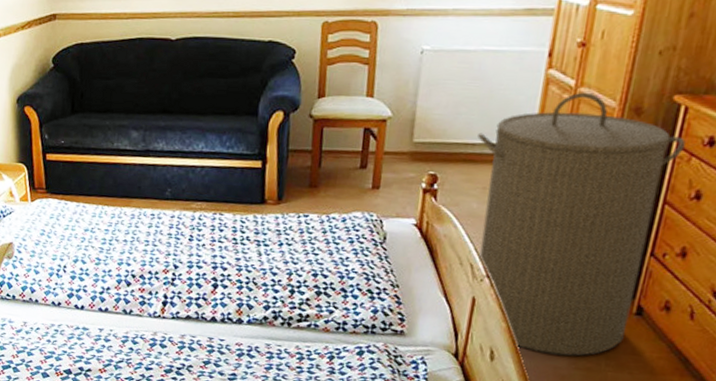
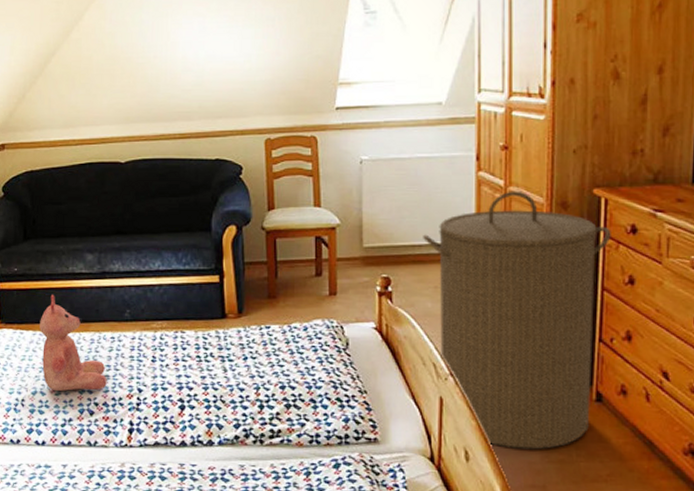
teddy bear: none [83,168,145,263] -> present [39,294,107,391]

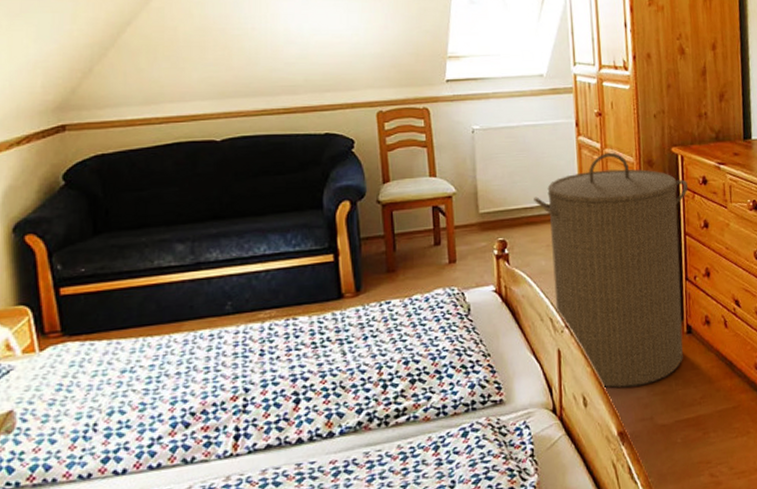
teddy bear: present [39,294,107,391] -> none [116,294,206,407]

